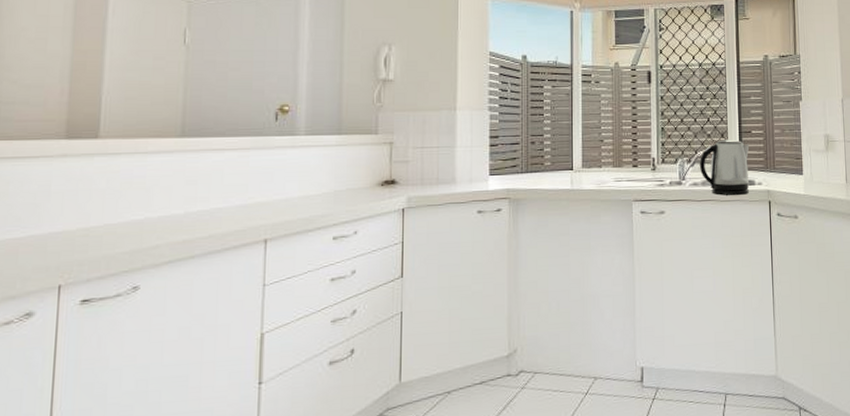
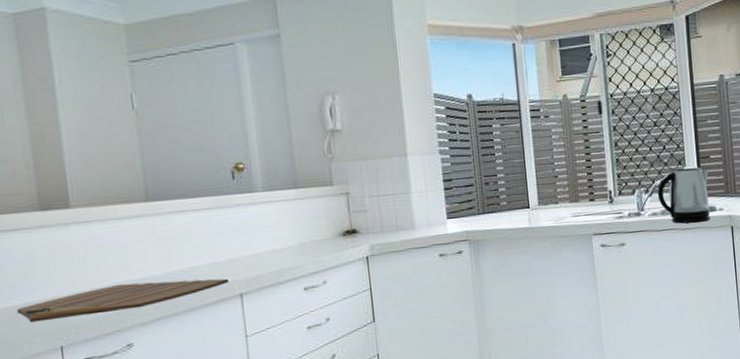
cutting board: none [18,221,255,257] -> present [16,278,229,323]

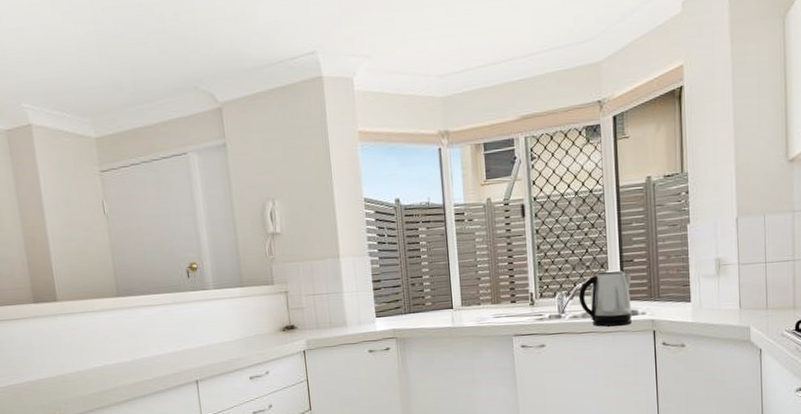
cutting board: present [16,278,229,323] -> none [19,366,187,399]

